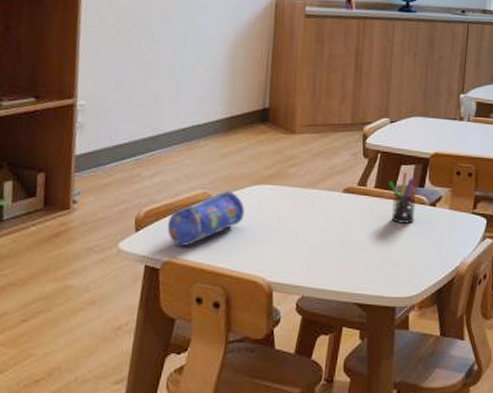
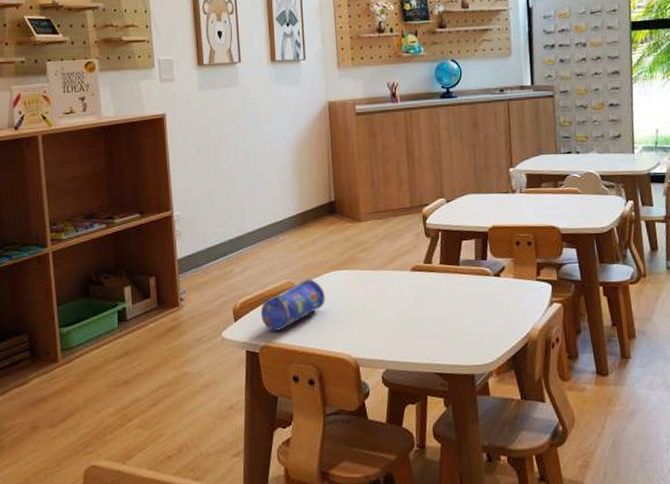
pen holder: present [388,172,418,225] -> none [452,246,482,296]

